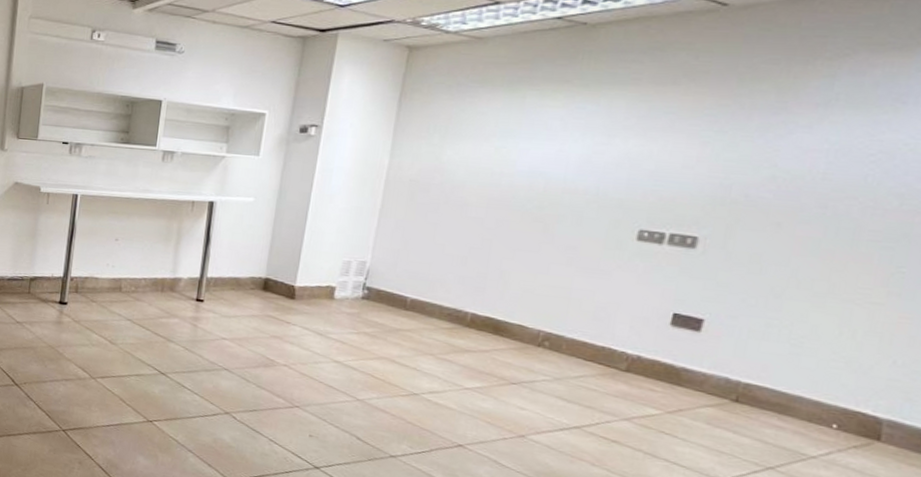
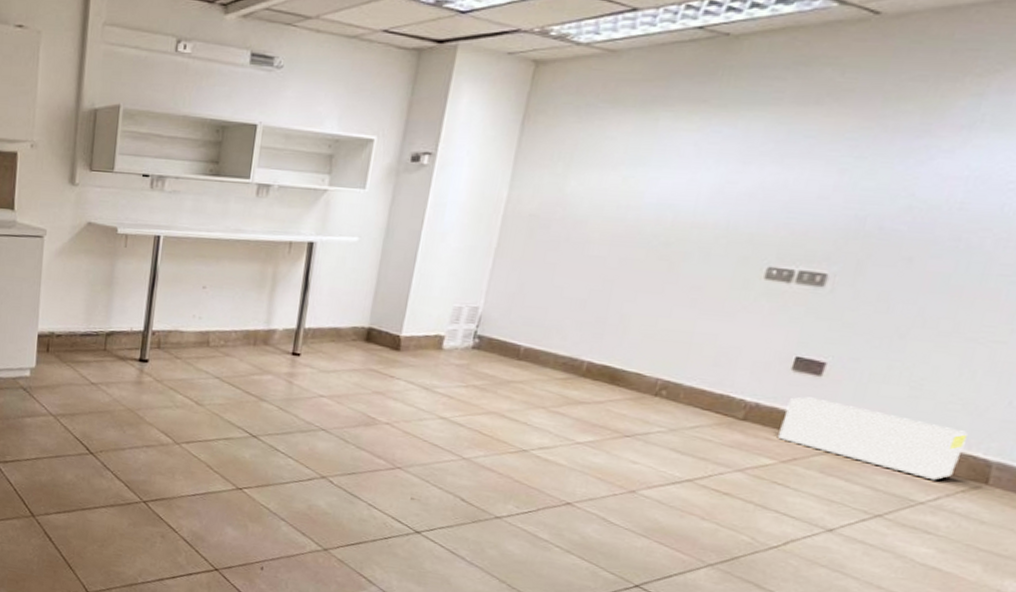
cardboard box: none [662,351,854,436] -> present [778,397,968,481]

